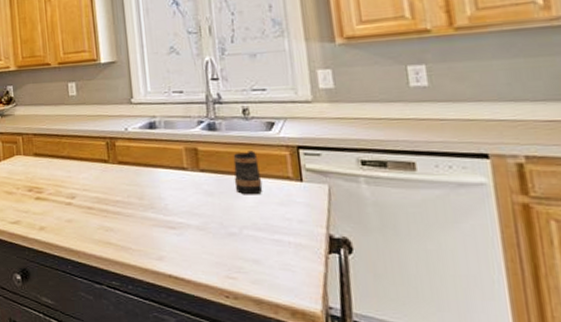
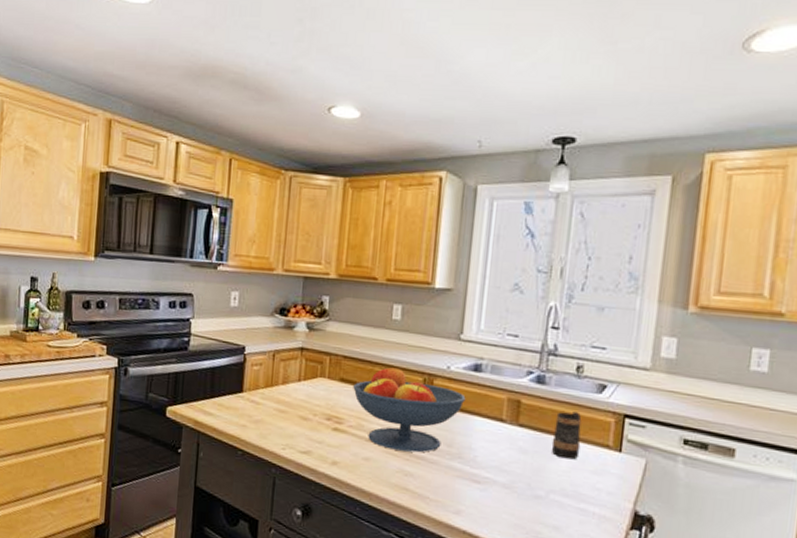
fruit bowl: none [46,136,147,209] -> present [353,365,466,453]

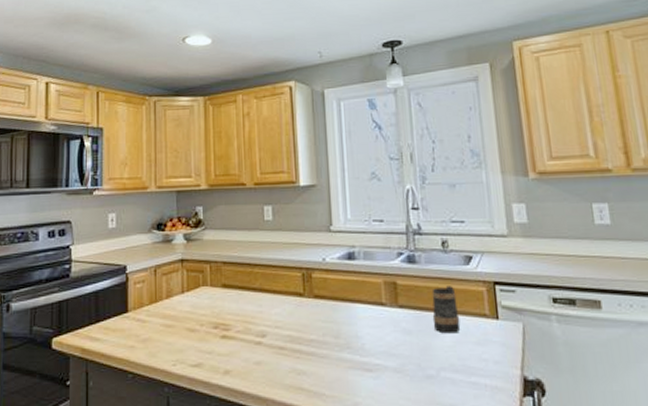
fruit bowl: present [353,365,466,453] -> none [236,266,345,349]

